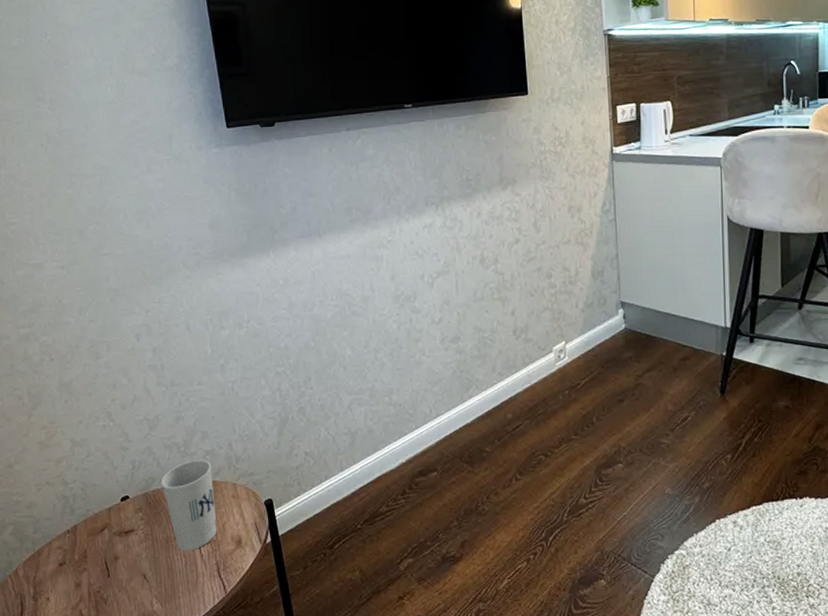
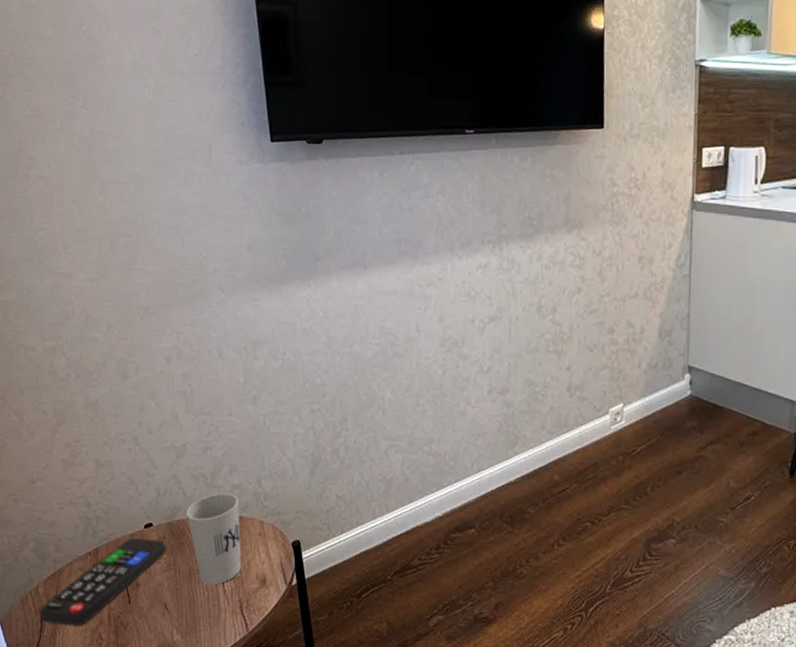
remote control: none [19,511,144,606] -> present [39,538,167,627]

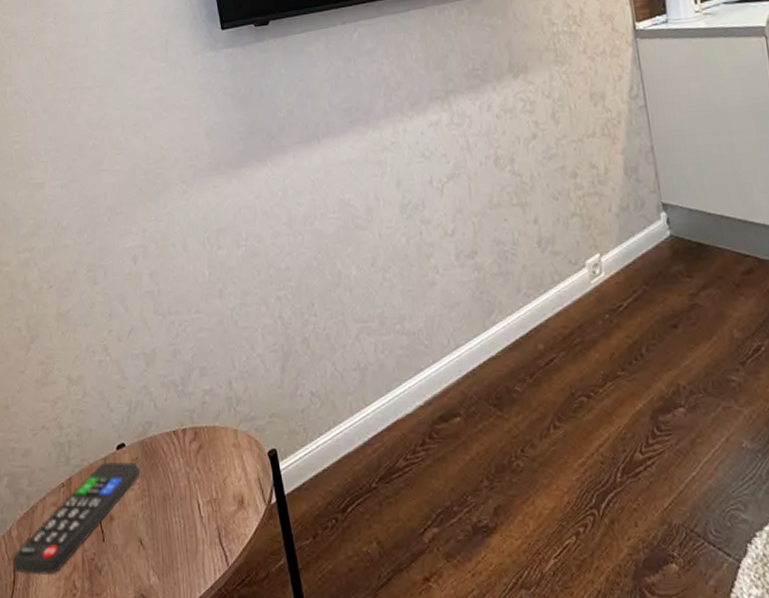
cup: present [186,493,242,585] -> none [158,400,218,512]

